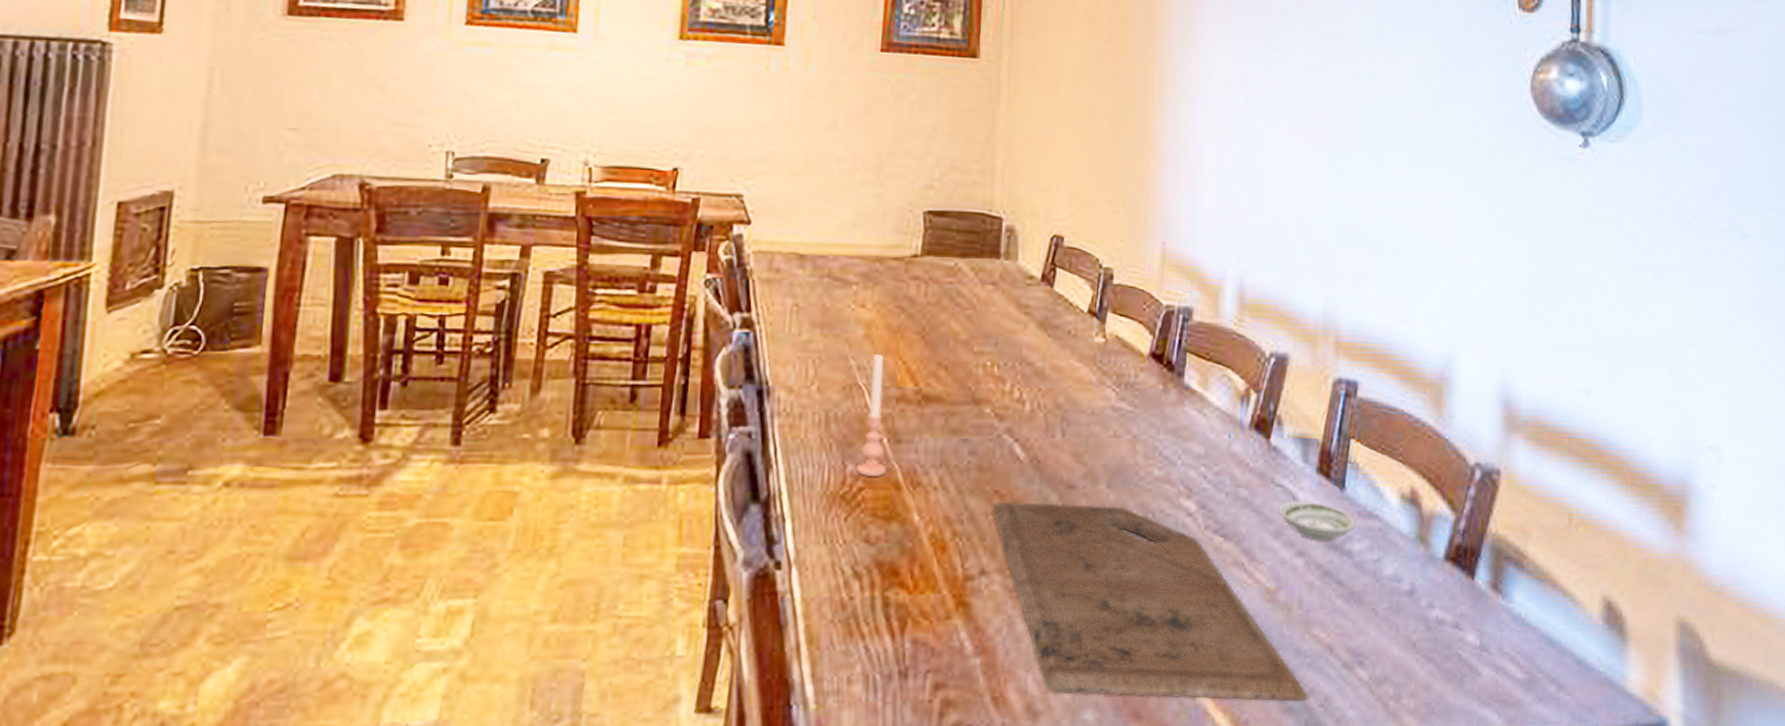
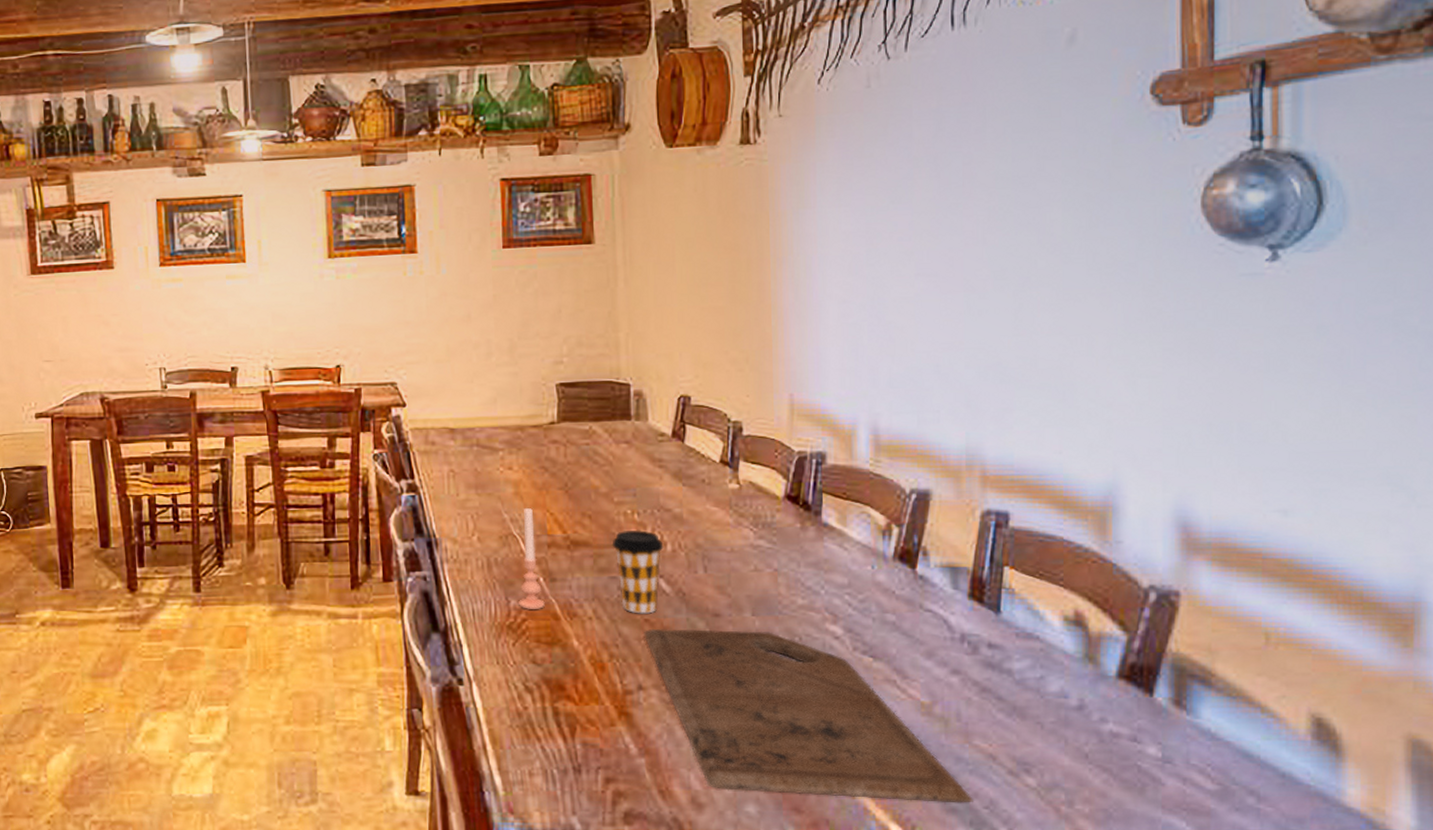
coffee cup: none [967,385,1022,484] -> present [612,529,664,614]
saucer: present [1278,499,1356,541] -> none [929,623,1014,661]

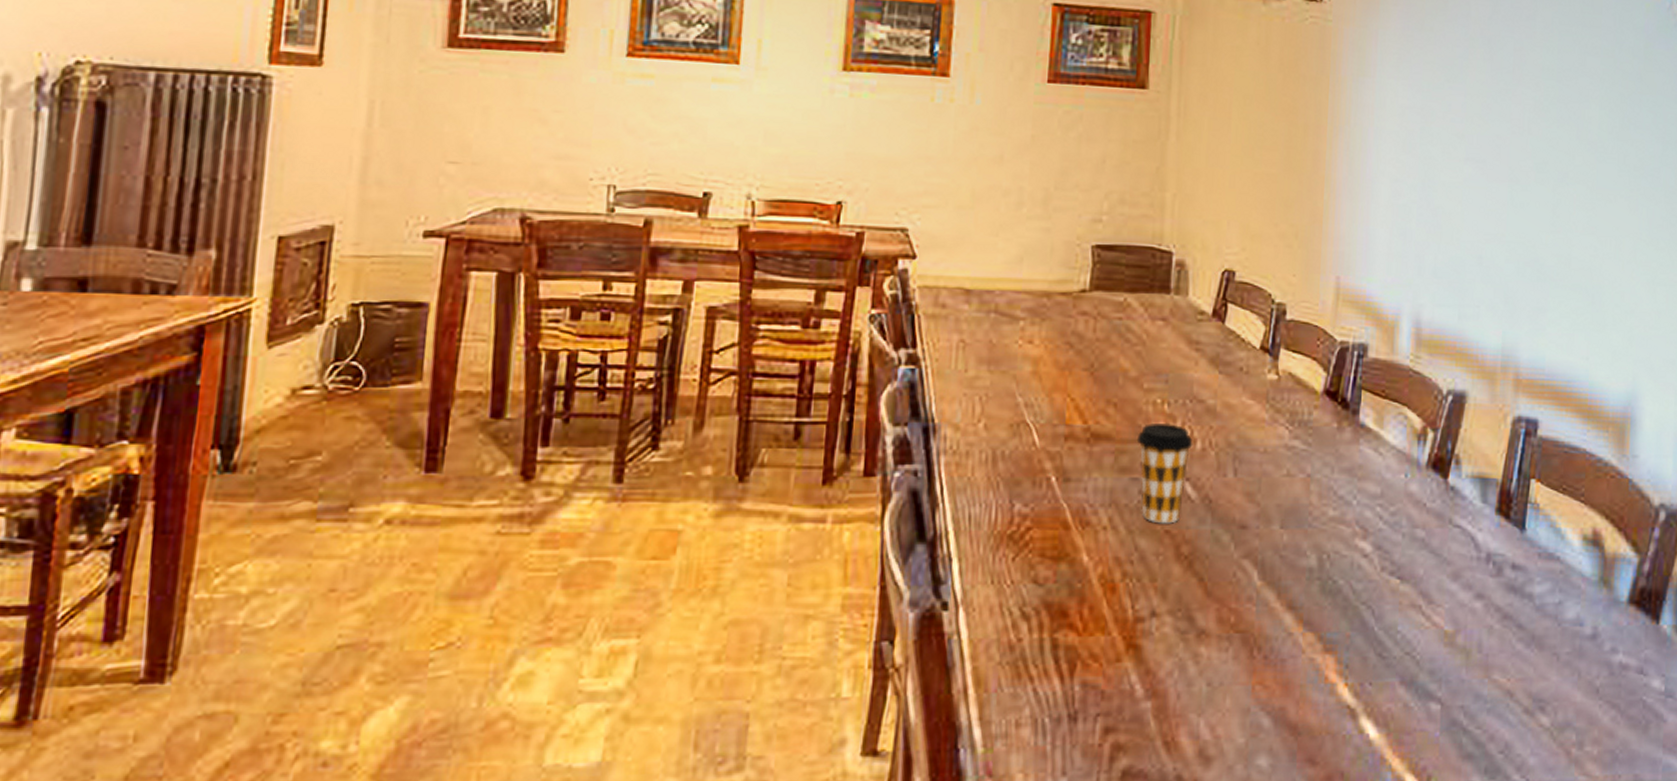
candle: present [519,507,545,609] -> none [1024,390,1055,515]
cutting board: present [644,628,973,803] -> none [1162,541,1489,748]

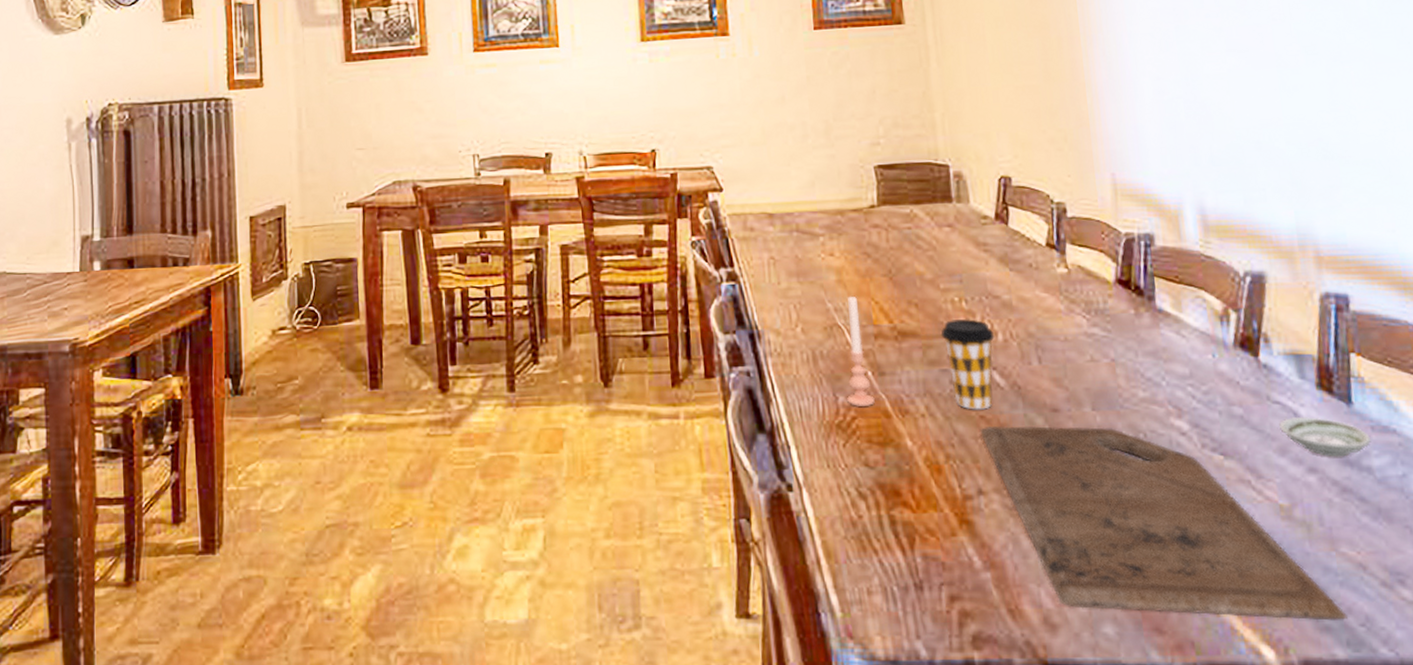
candle: none [1024,390,1055,515] -> present [847,296,875,406]
cutting board: none [1162,541,1489,748] -> present [980,425,1348,621]
saucer: none [1456,541,1536,584] -> present [1279,416,1371,457]

